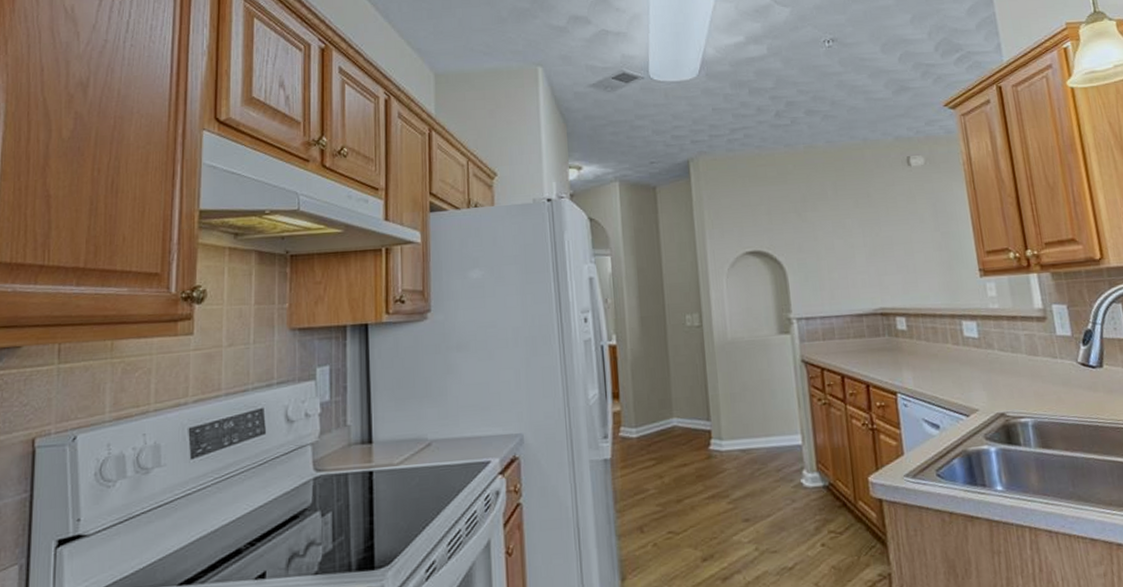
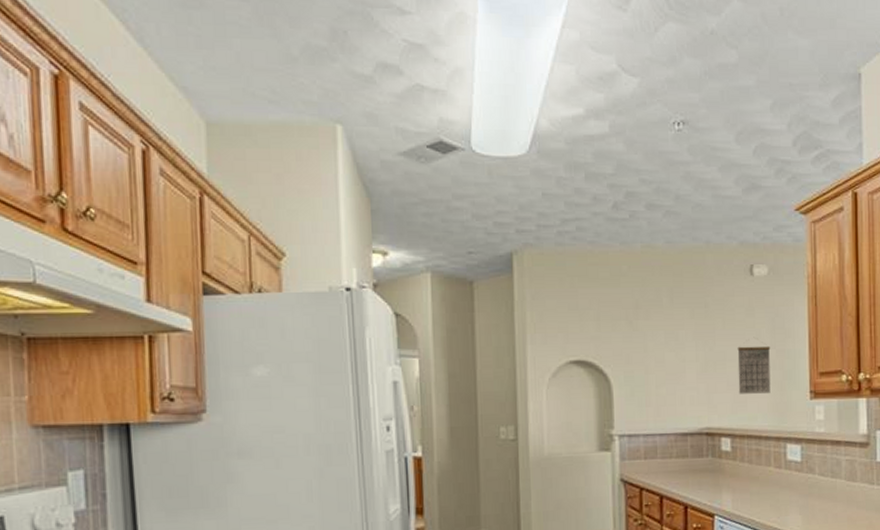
calendar: none [902,228,940,275] -> present [737,345,771,394]

